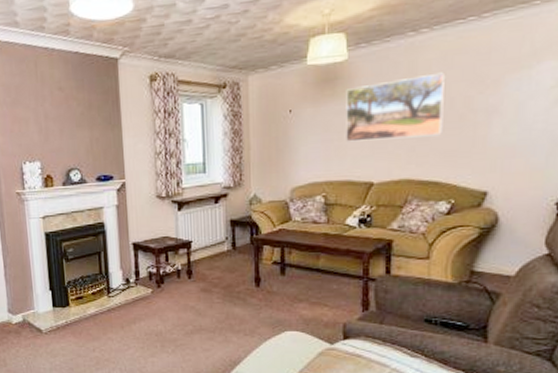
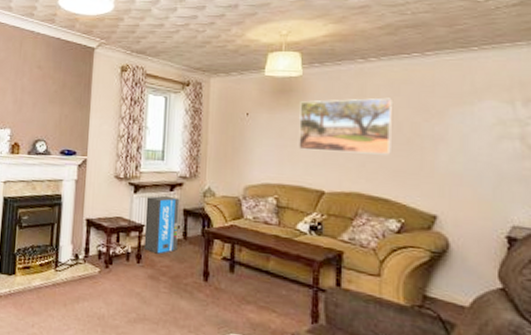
air purifier: none [191,208,227,267] -> present [143,195,180,254]

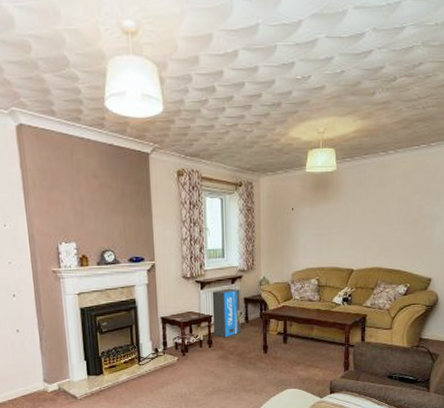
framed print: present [299,97,392,155] -> none [334,185,405,237]

